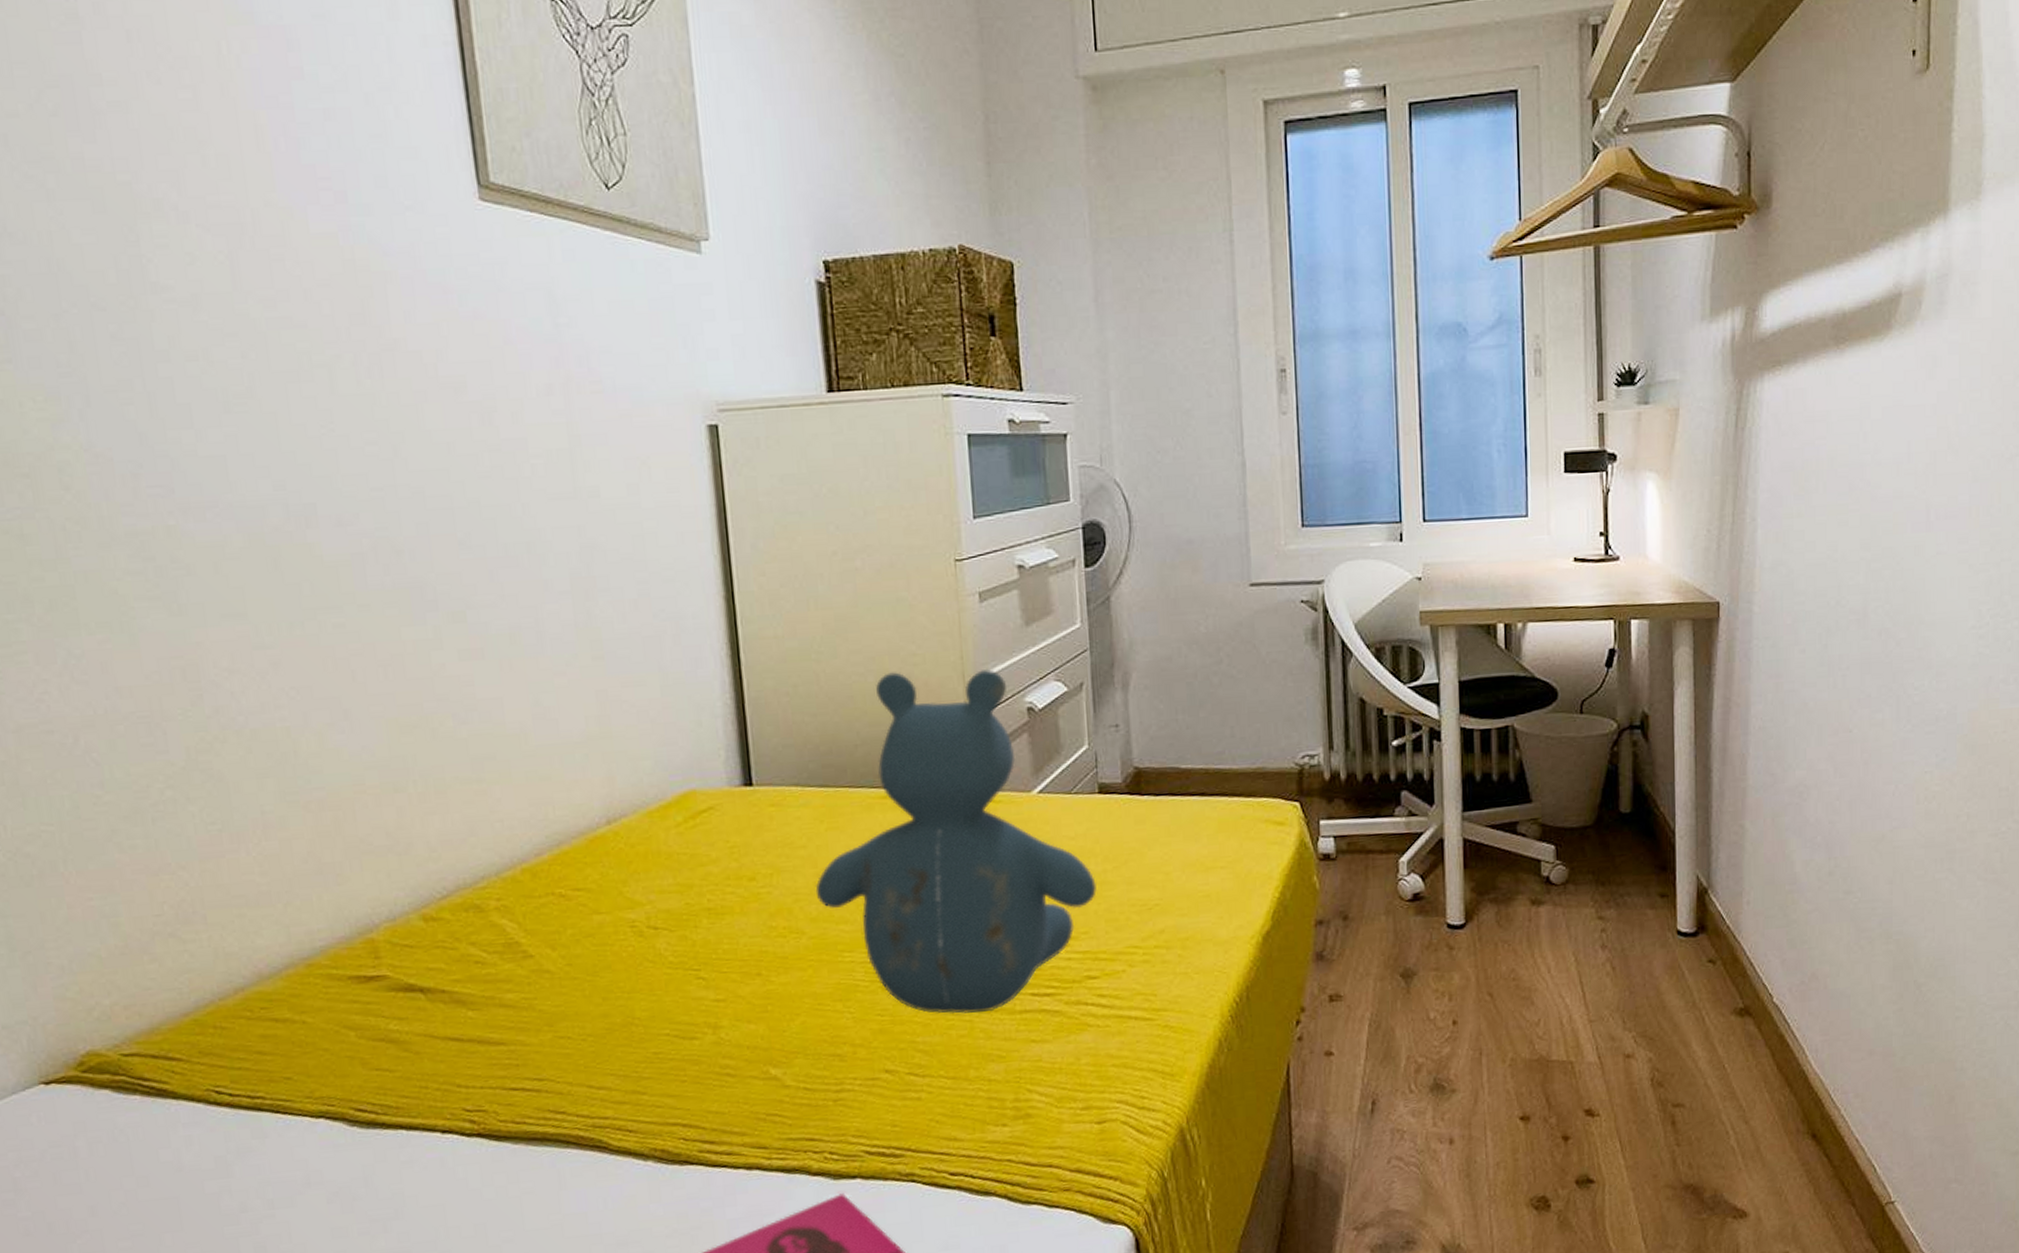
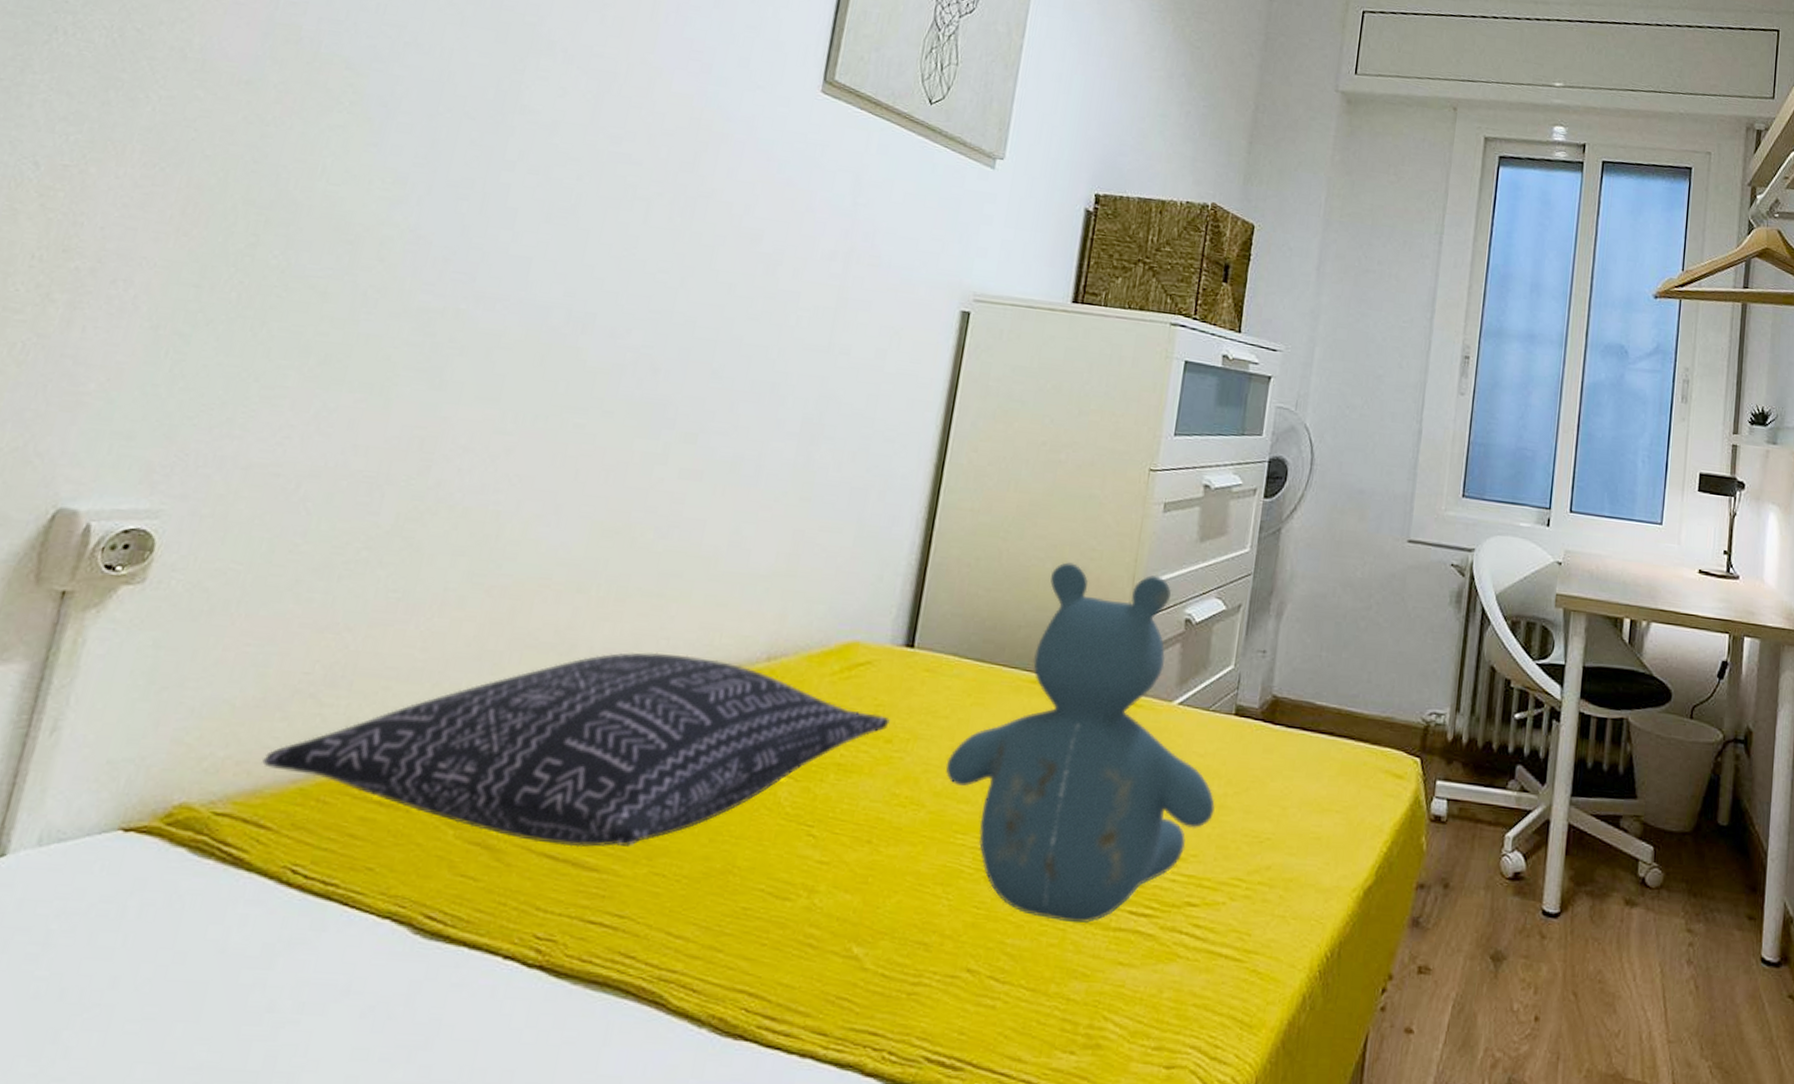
pillow: none [148,832,748,1029] -> present [262,652,890,848]

